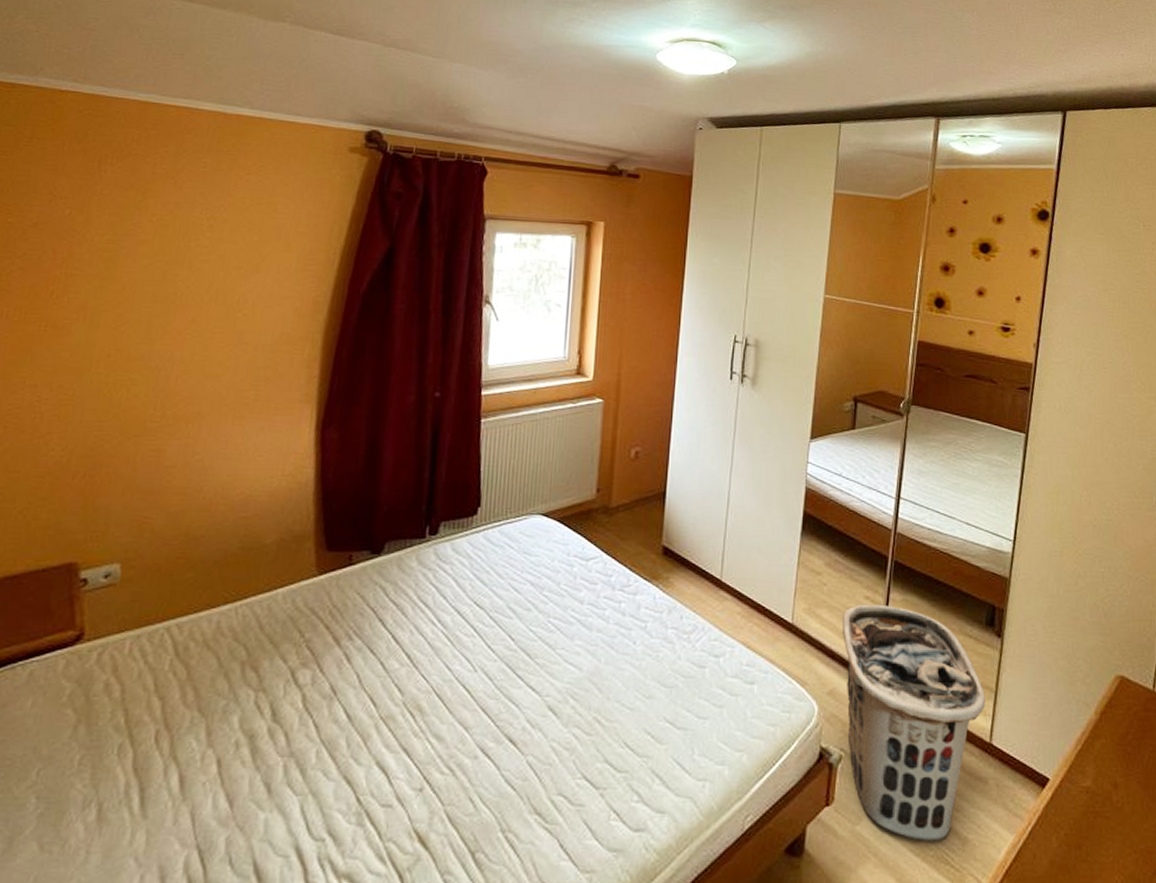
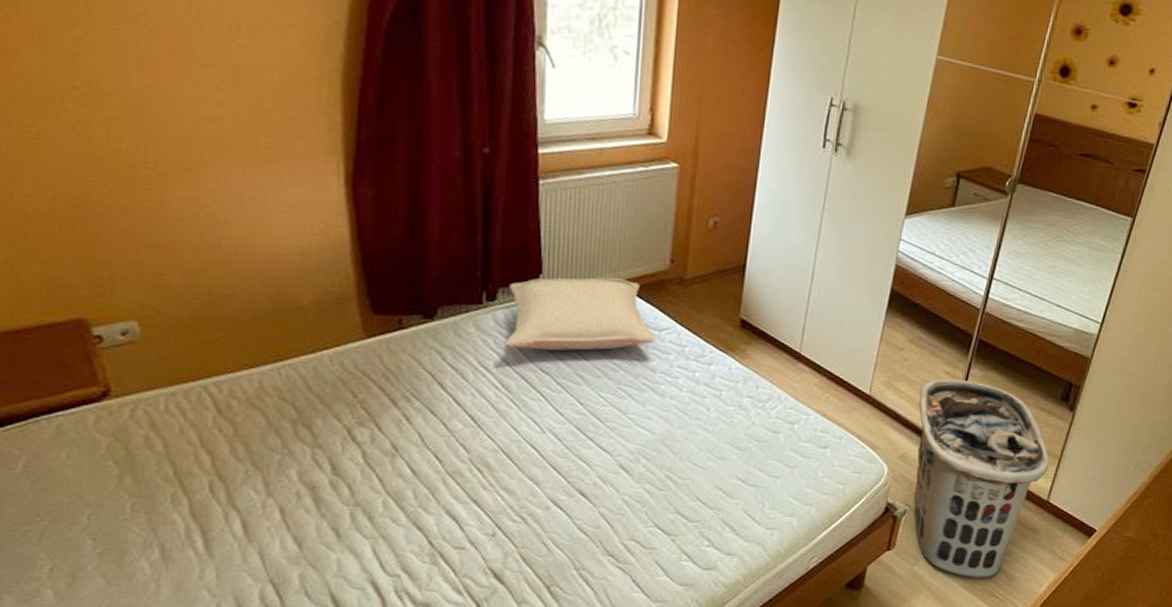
pillow: none [442,509,583,583] -> present [504,278,655,351]

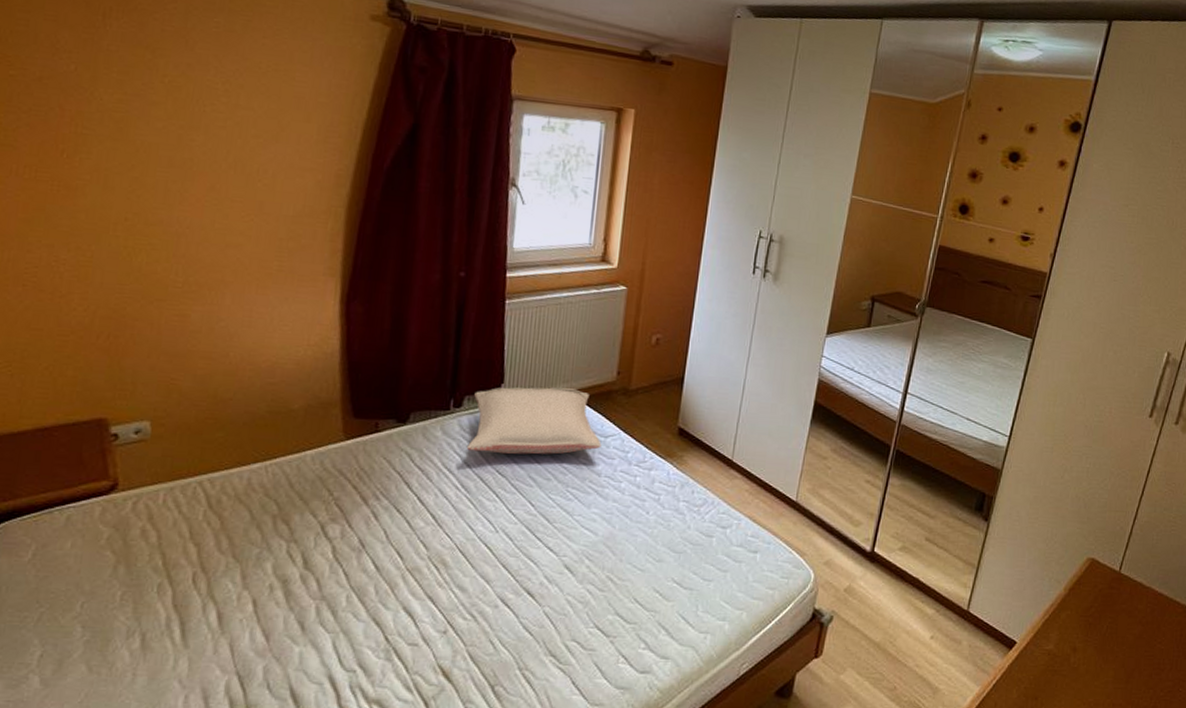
clothes hamper: present [913,378,1050,580] -> none [839,487,968,691]

